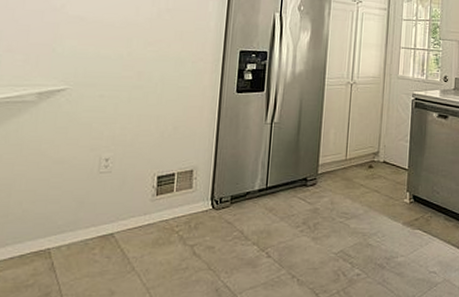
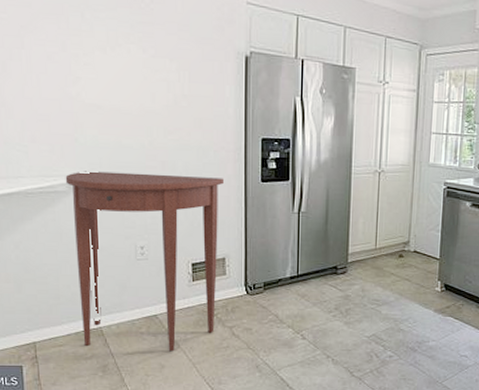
console table: none [27,80,199,275] -> present [65,171,223,352]

